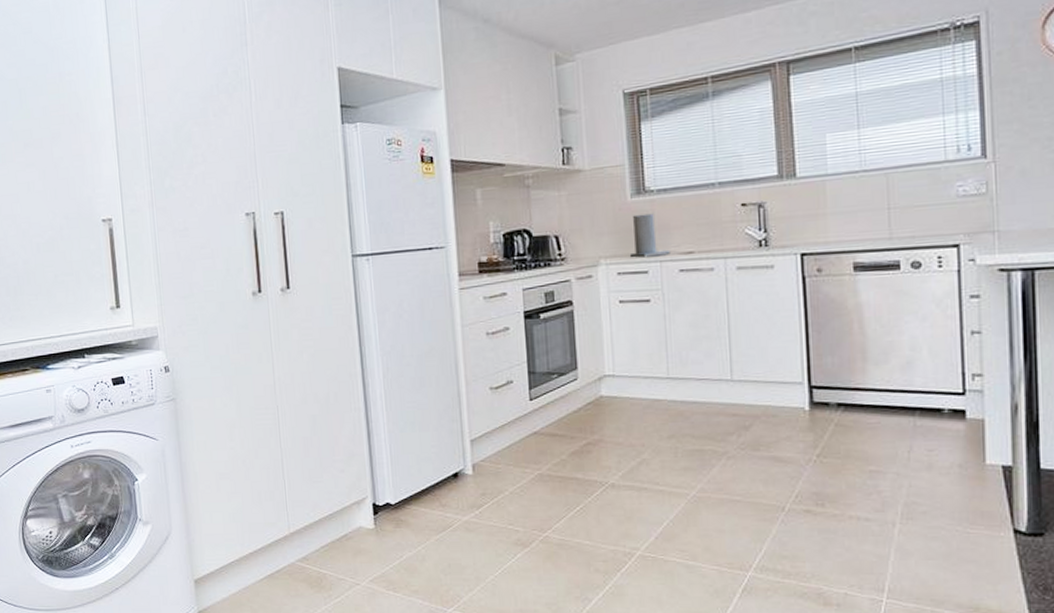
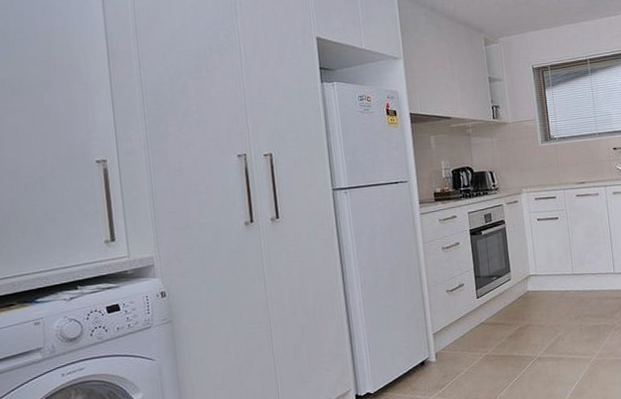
paper towel: present [629,213,670,258] -> none [542,155,570,187]

